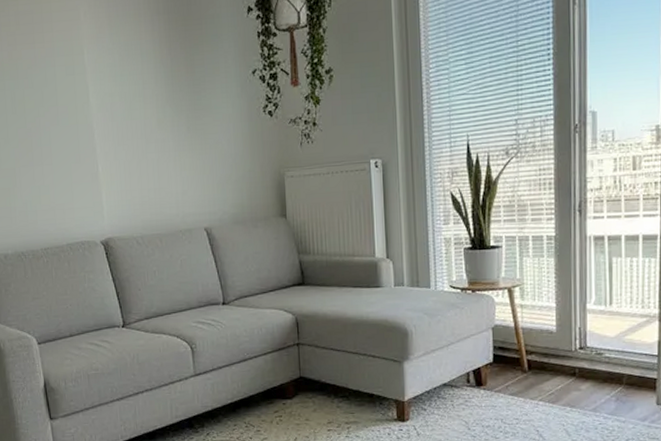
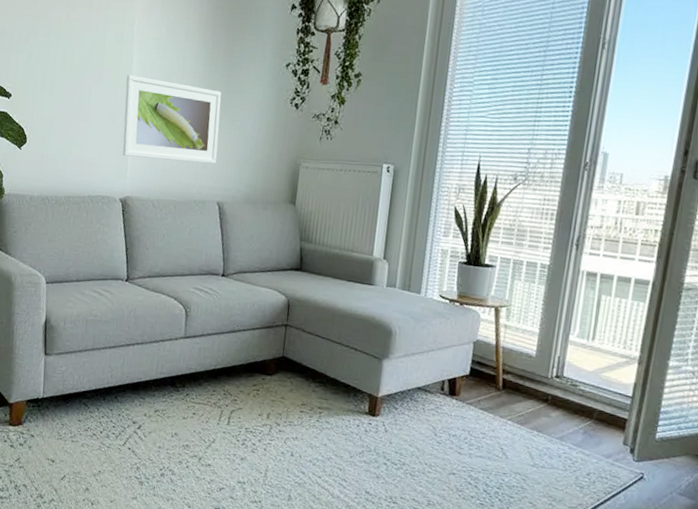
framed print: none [86,108,197,195] -> present [122,74,221,164]

